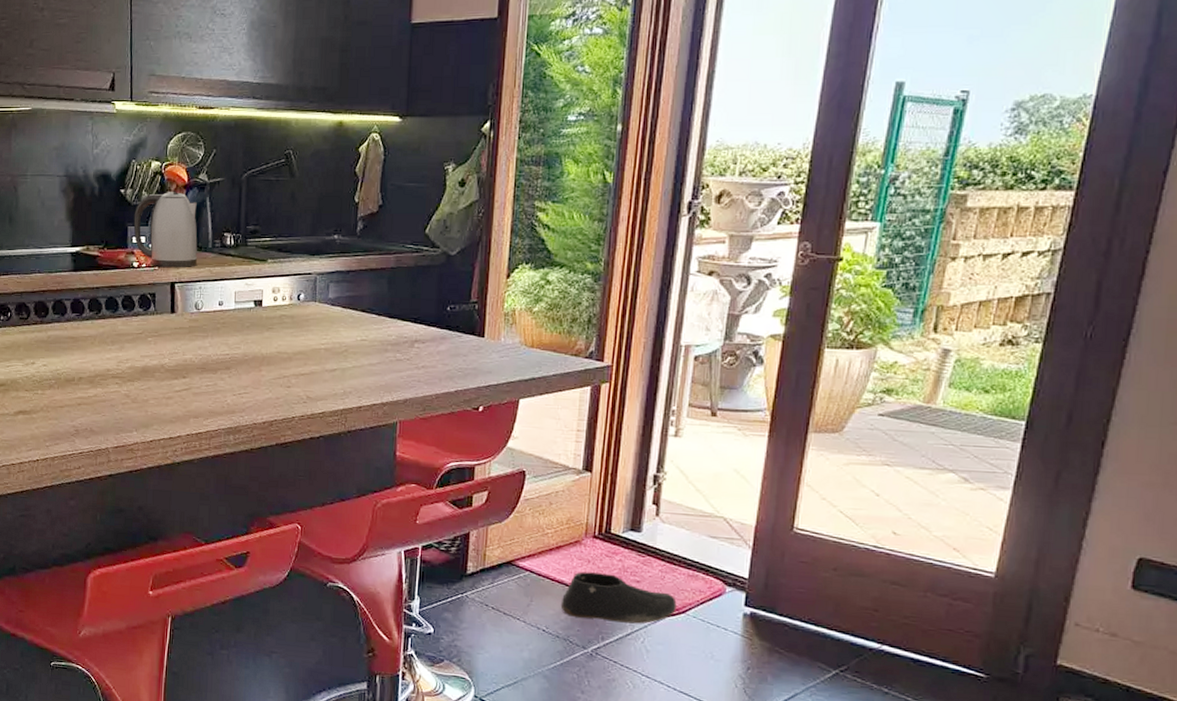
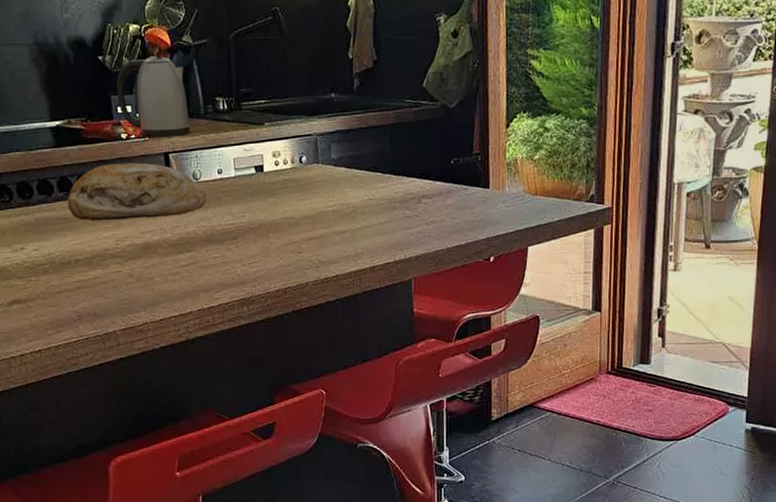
bread: none [77,289,206,343] -> present [67,162,206,221]
shoe: present [560,571,677,624] -> none [581,406,686,451]

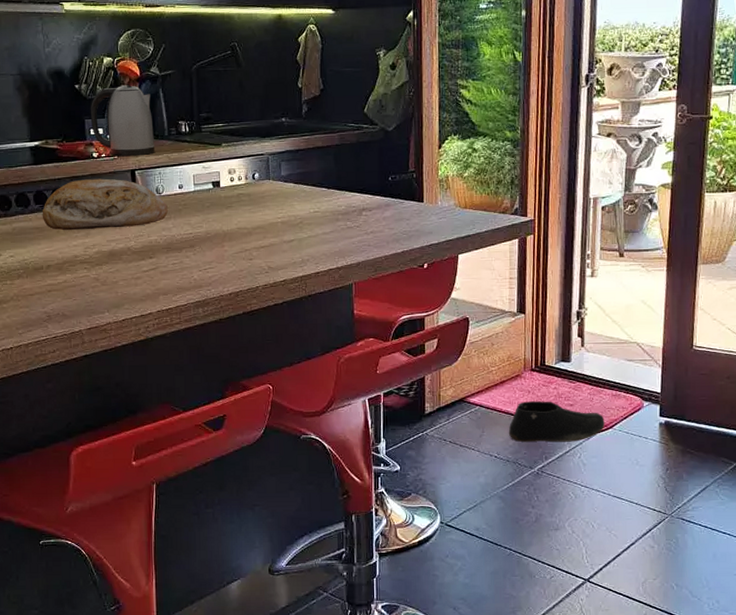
shoe: none [581,406,686,451] -> present [508,401,605,442]

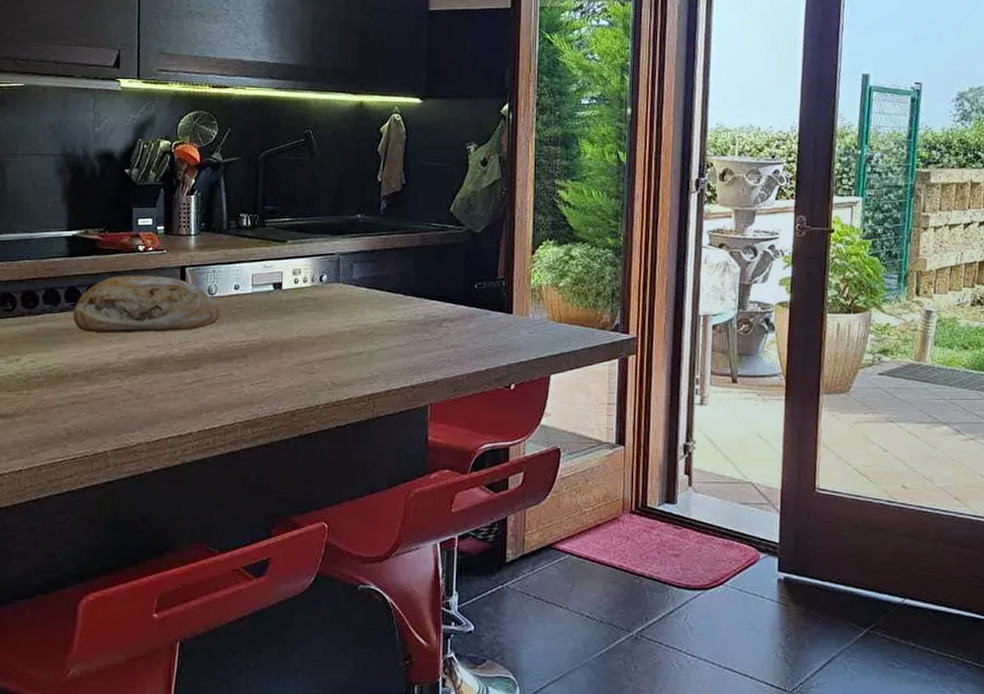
kettle: present [90,85,156,157] -> none [139,172,211,251]
shoe: present [508,401,605,442] -> none [602,550,715,600]

